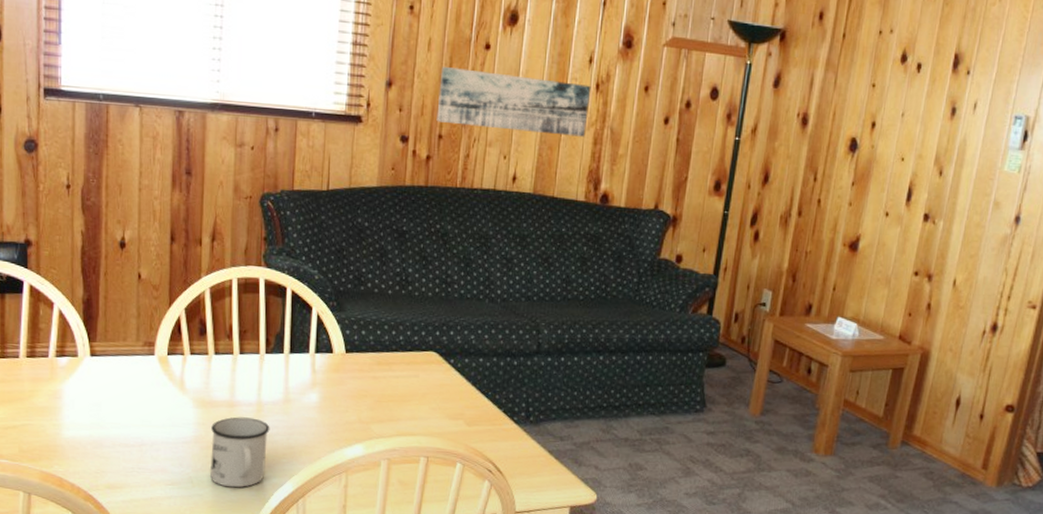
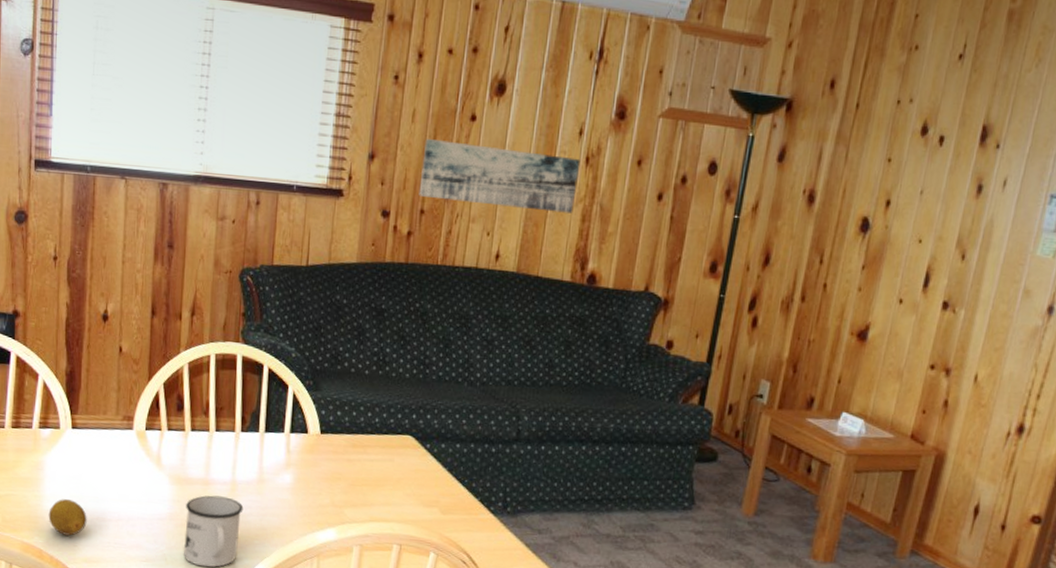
fruit: none [68,426,109,463] -> present [48,499,87,536]

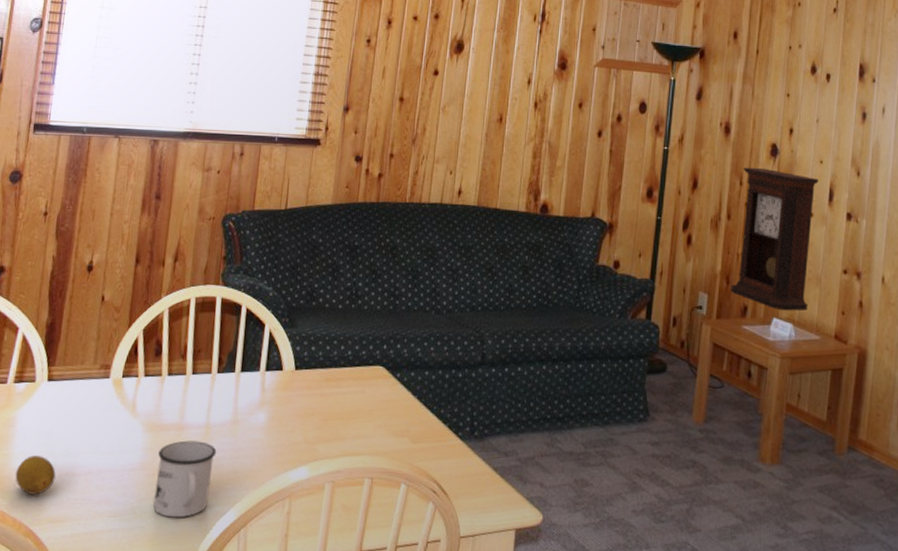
wall art: present [419,138,581,214] -> none [388,91,530,151]
pendulum clock: none [796,243,914,407] -> present [730,167,818,311]

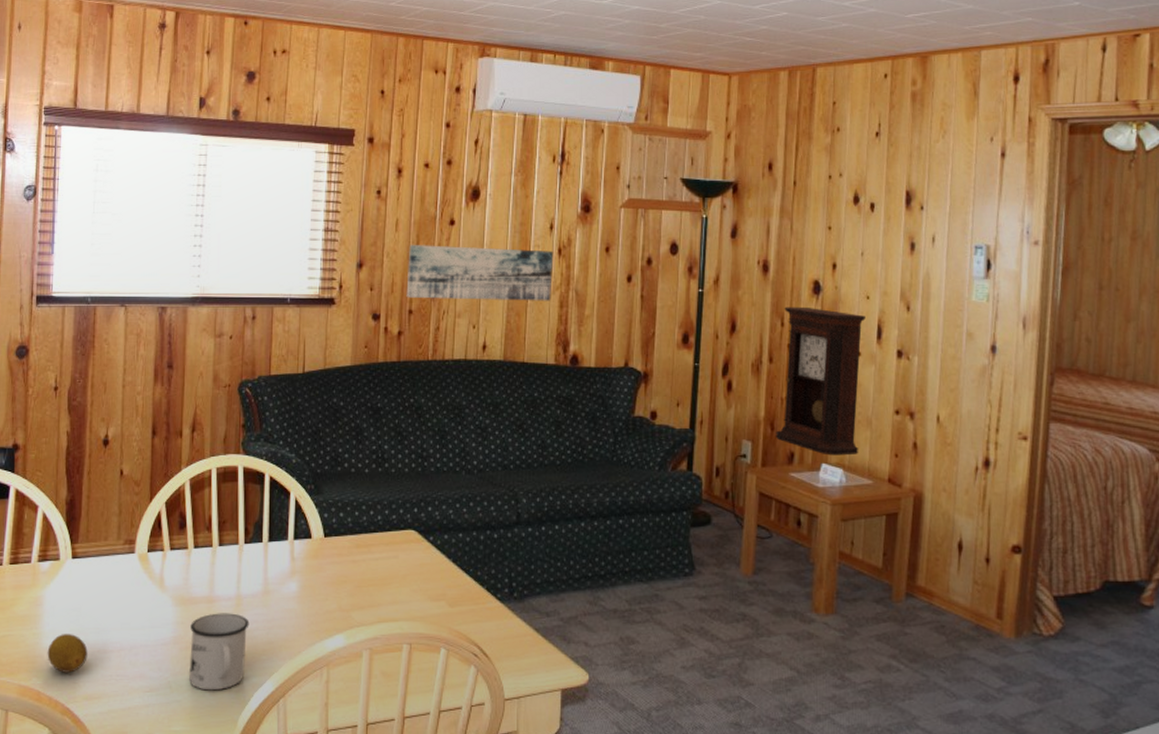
wall art: none [388,91,530,151] -> present [406,244,554,301]

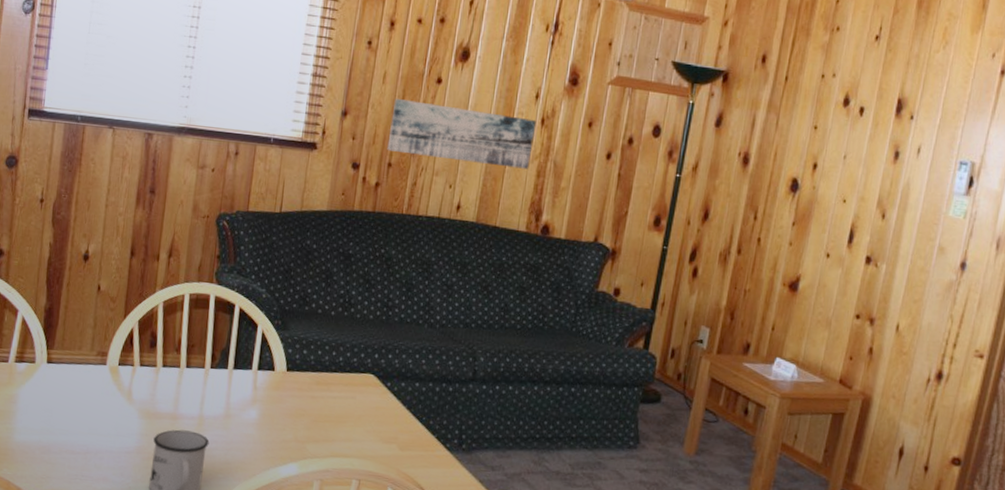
fruit: present [47,634,88,673] -> none [18,431,56,468]
pendulum clock: present [775,306,865,456] -> none [733,201,839,353]

